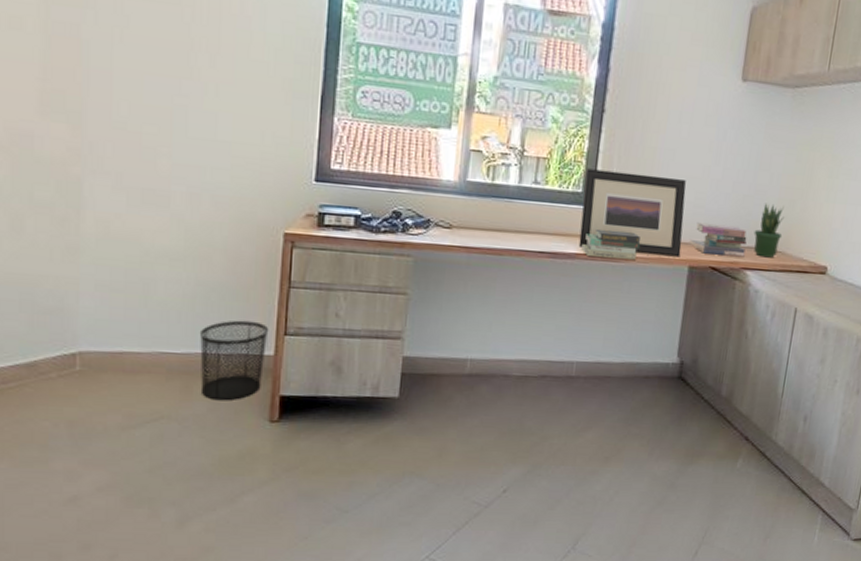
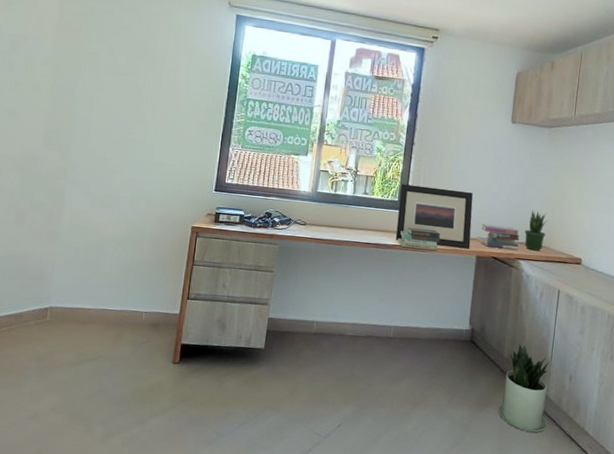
waste bin: present [199,320,269,401] -> none [127,287,177,347]
planter: none [711,379,781,488] -> present [497,344,551,434]

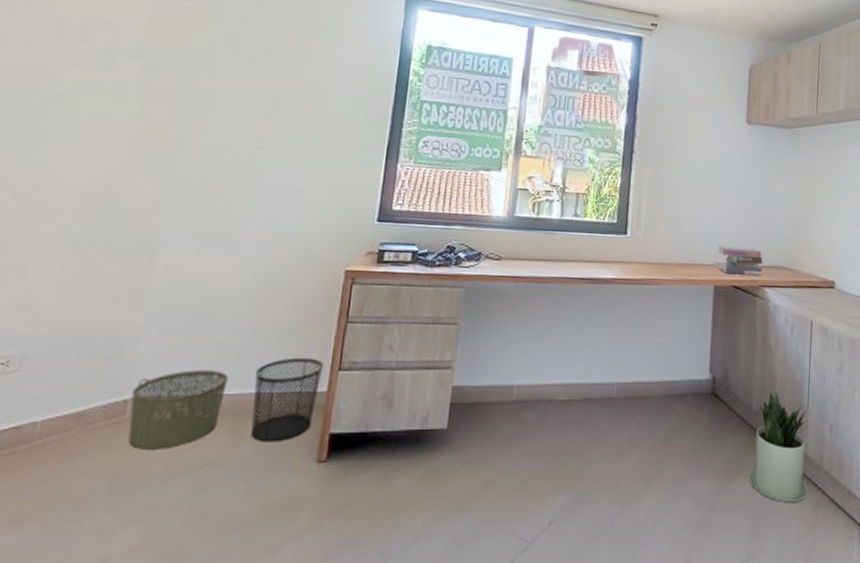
basket: none [49,291,113,344] -> present [128,370,229,450]
waste bin: none [127,287,177,347] -> present [250,357,324,442]
picture frame: present [395,184,473,249] -> none [615,201,707,278]
books: present [397,227,441,250] -> none [618,255,670,282]
planter: present [524,210,547,251] -> none [768,226,793,276]

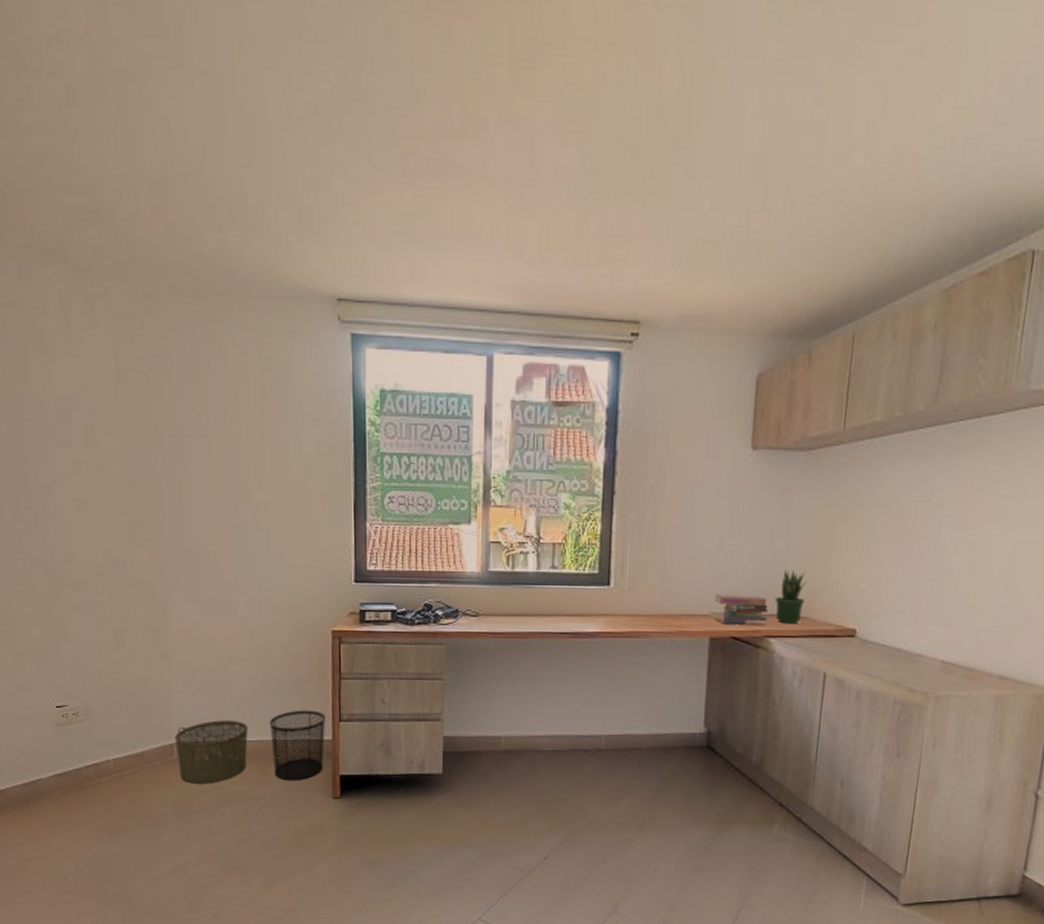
planter: present [748,392,809,504] -> none [746,746,815,853]
planter: none [768,226,793,276] -> present [775,569,806,624]

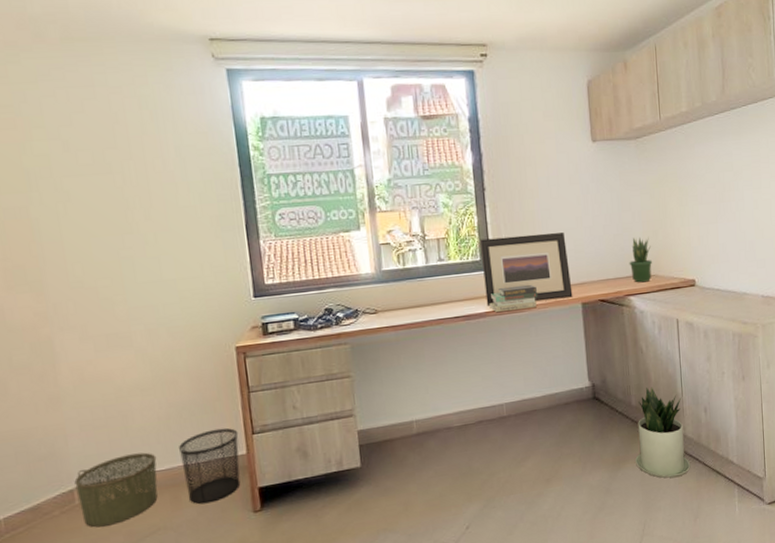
picture frame: none [598,550,702,630] -> present [479,232,573,306]
books: none [601,607,660,635] -> present [489,284,538,313]
books: present [709,594,768,625] -> none [578,261,626,290]
planter: none [746,746,815,853] -> present [635,387,691,478]

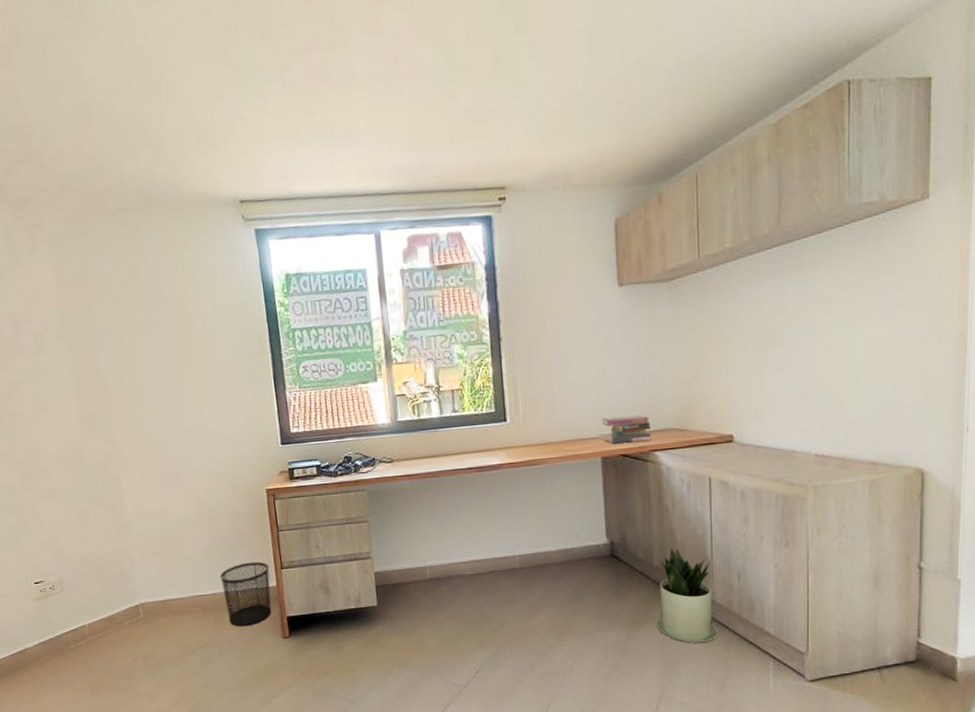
basket: present [74,452,158,528] -> none [139,578,204,639]
picture frame: present [479,232,573,306] -> none [494,383,592,458]
books: present [489,284,538,313] -> none [503,437,555,465]
books: none [578,261,626,290] -> present [598,414,651,444]
planter: present [629,237,653,283] -> none [656,388,684,438]

